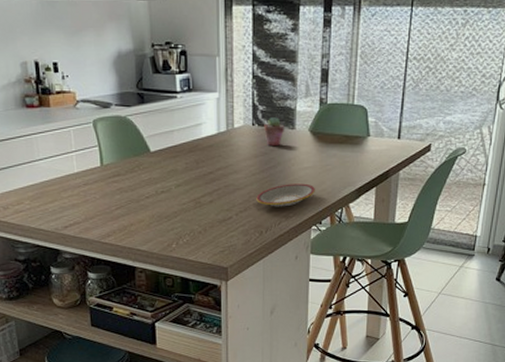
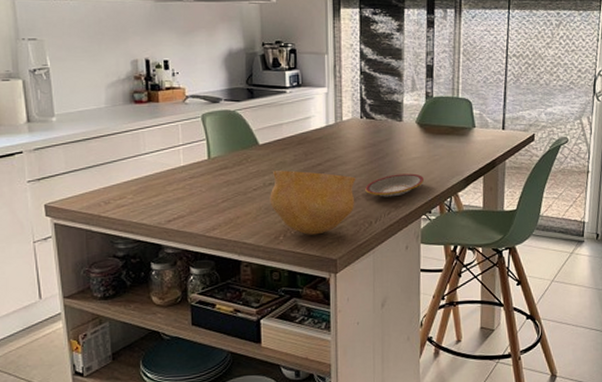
bowl: none [162,178,247,243] -> present [270,170,356,235]
potted succulent: present [264,117,285,147] -> none [372,110,393,139]

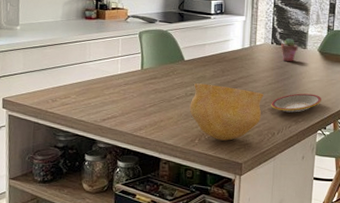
potted succulent: none [372,110,393,139] -> present [281,38,298,62]

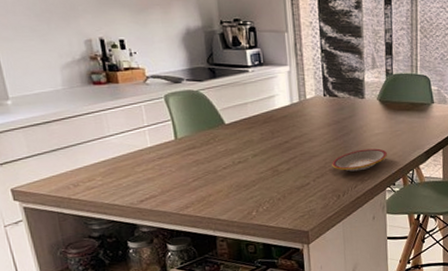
bowl: present [189,83,264,141] -> none [240,148,323,210]
potted succulent: present [281,38,298,62] -> none [335,88,355,116]

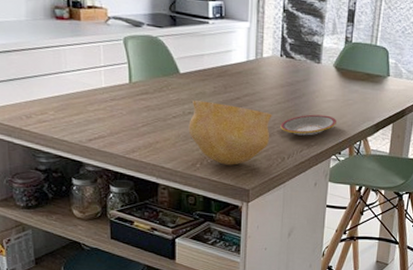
bowl: none [240,148,323,210] -> present [188,100,272,165]

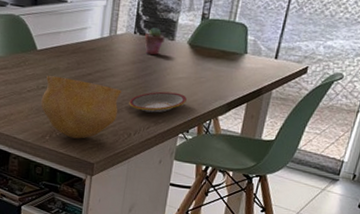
potted succulent: none [291,51,311,79] -> present [144,28,165,56]

